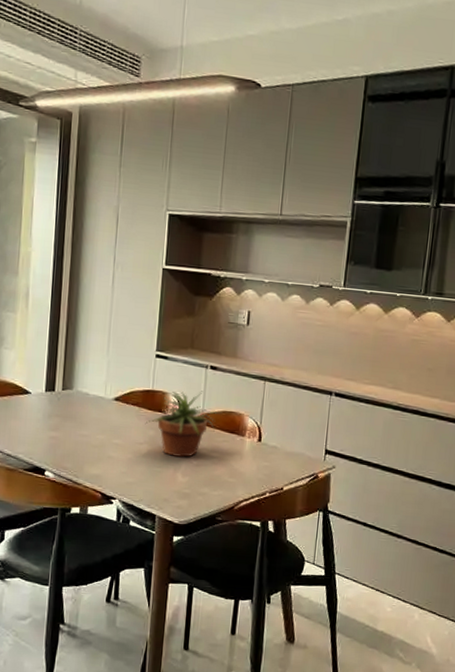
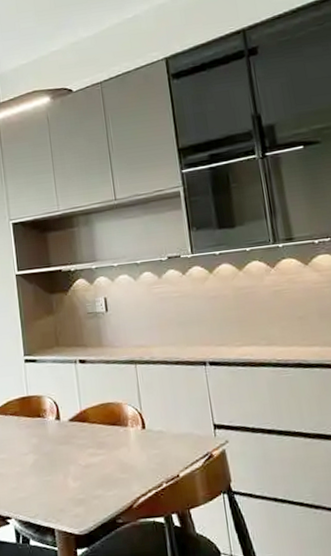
potted plant: present [145,391,221,457] -> none [26,387,99,462]

